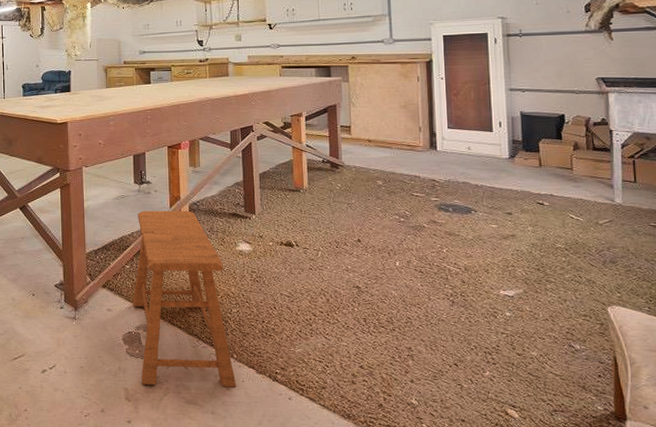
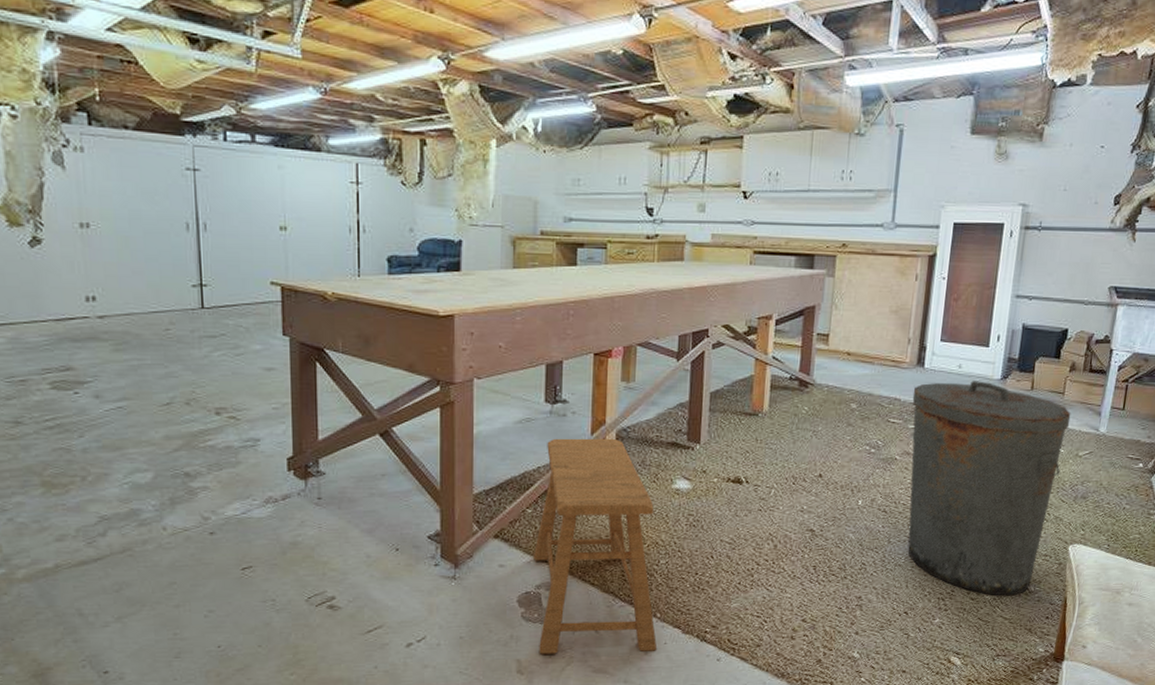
trash can: none [430,160,584,353] -> present [908,381,1071,596]

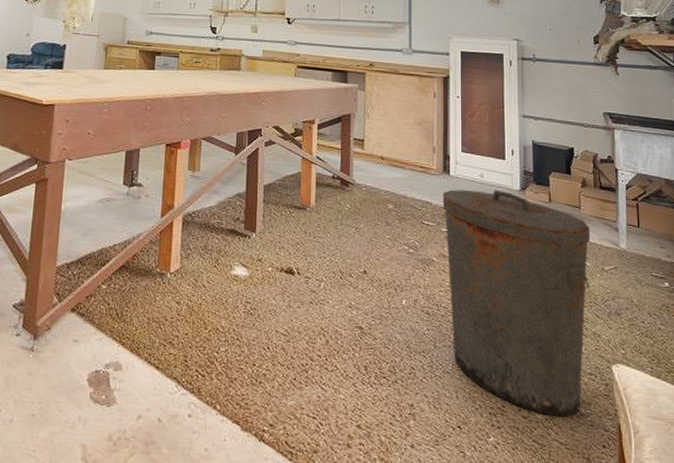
stool: present [534,438,658,654] -> none [104,218,217,448]

